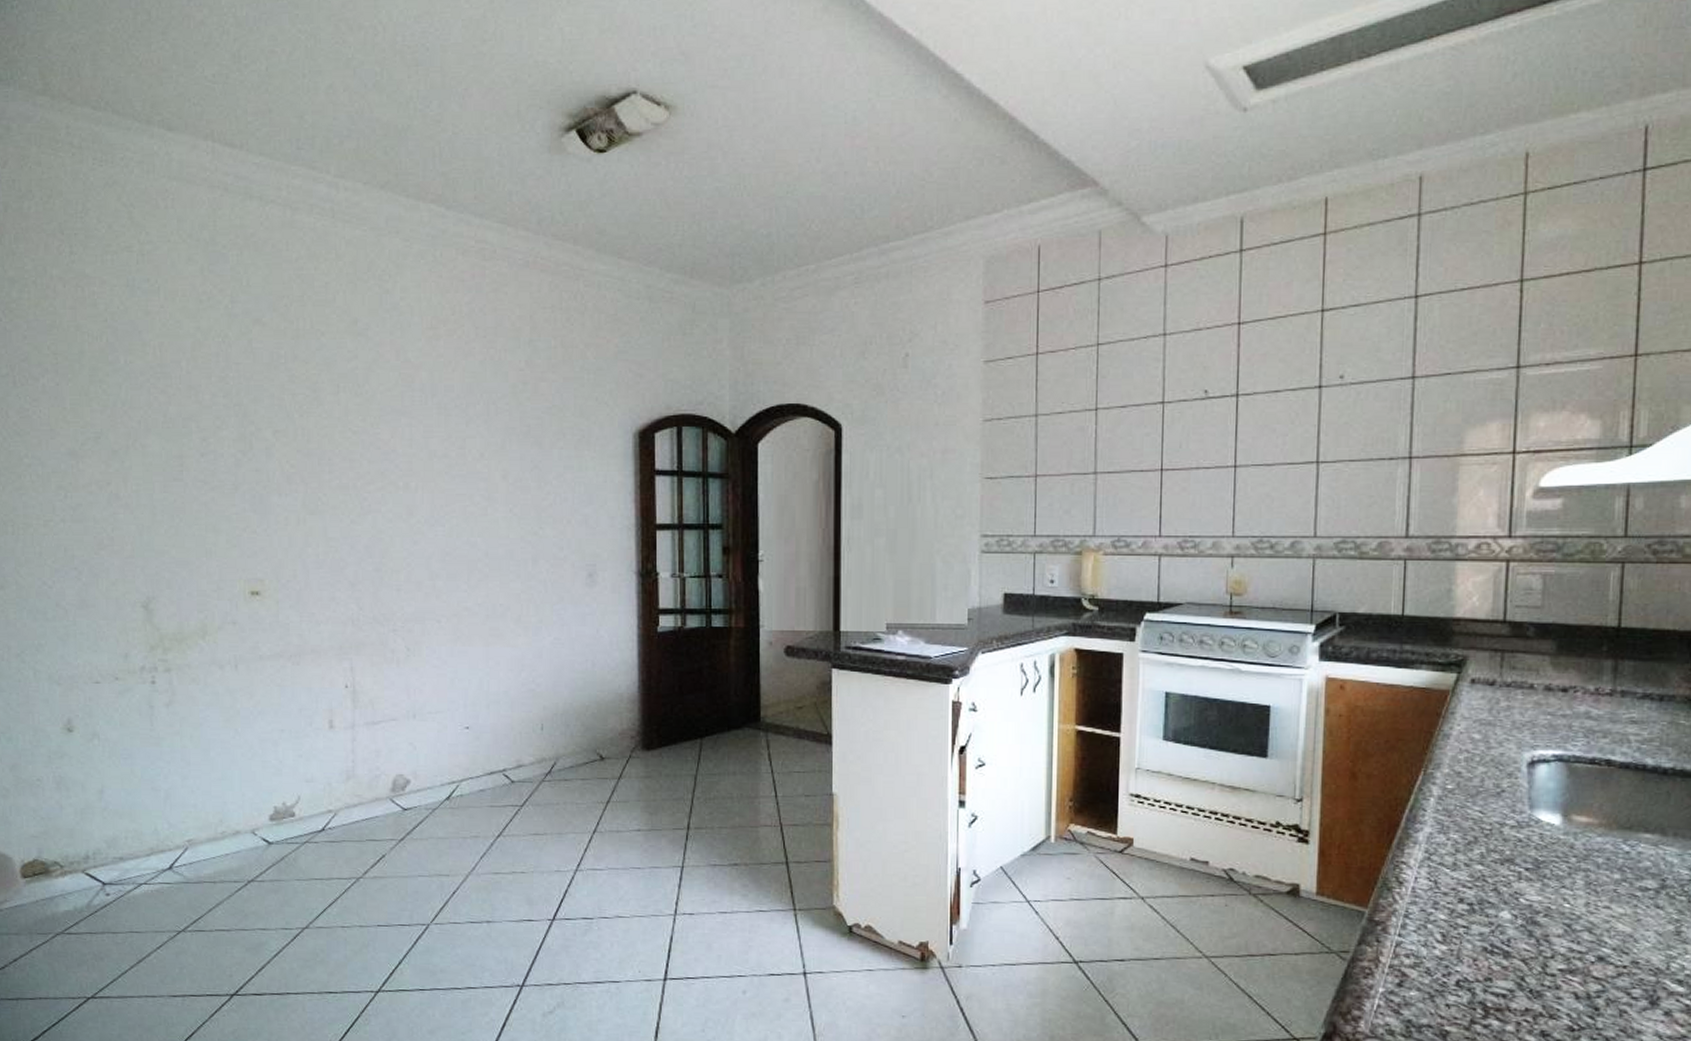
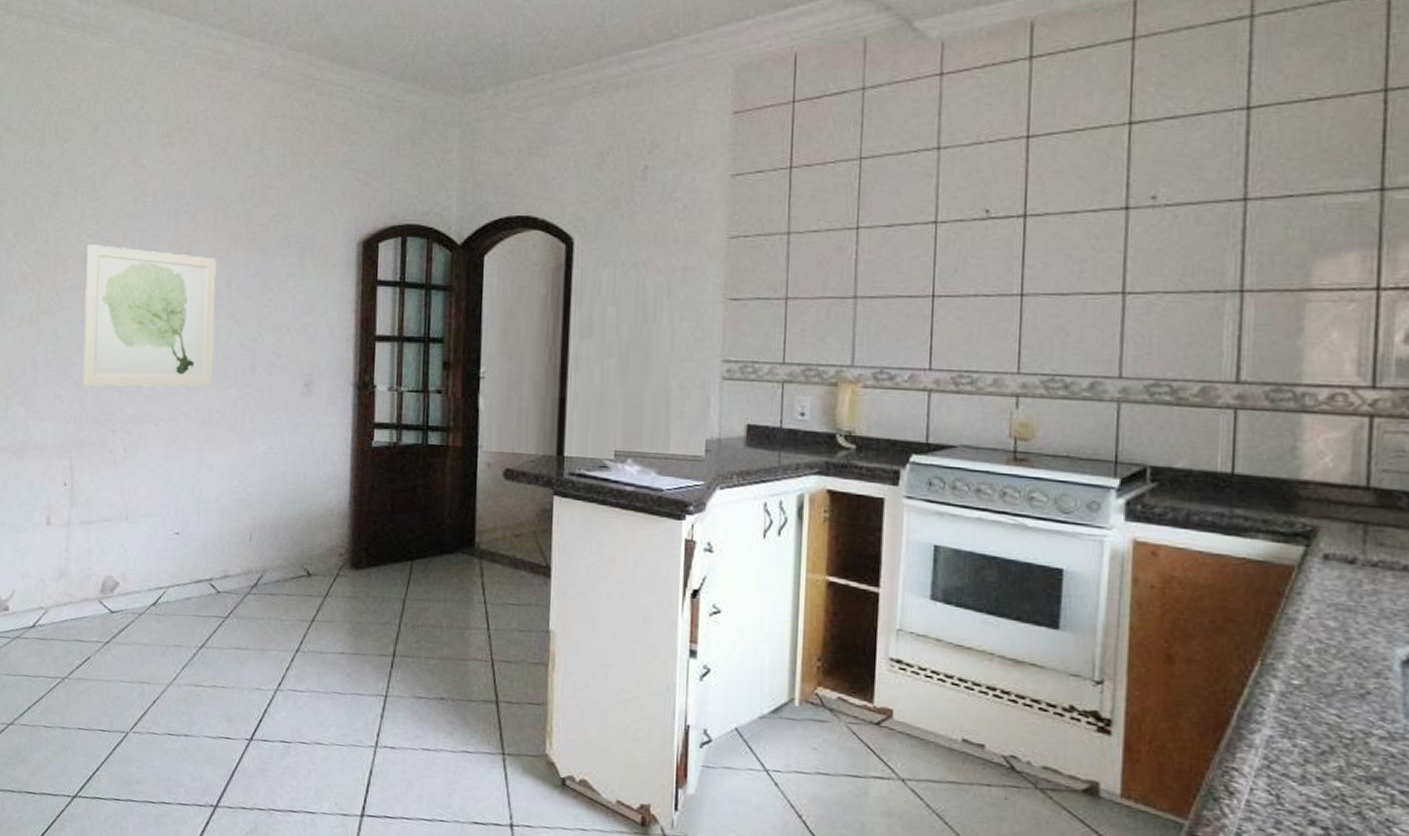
wall art: none [353,442,494,586] -> present [82,244,217,387]

